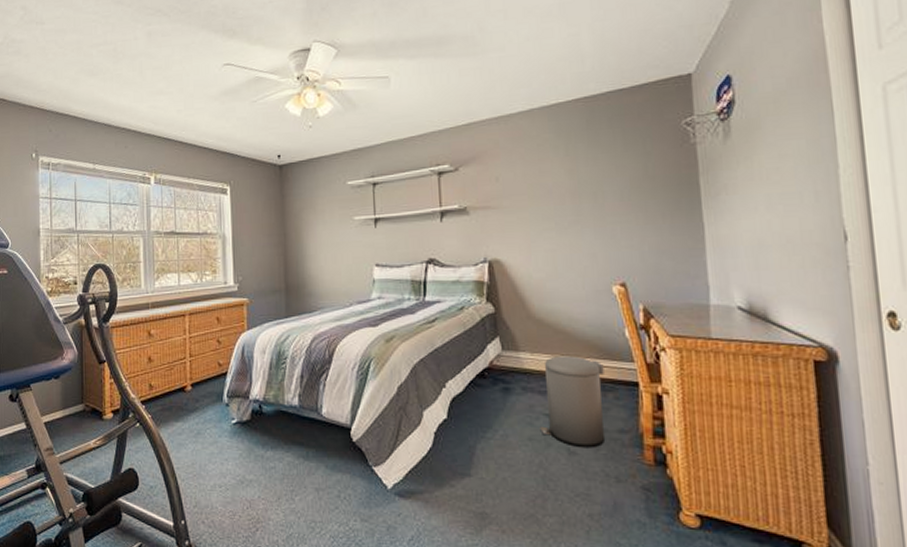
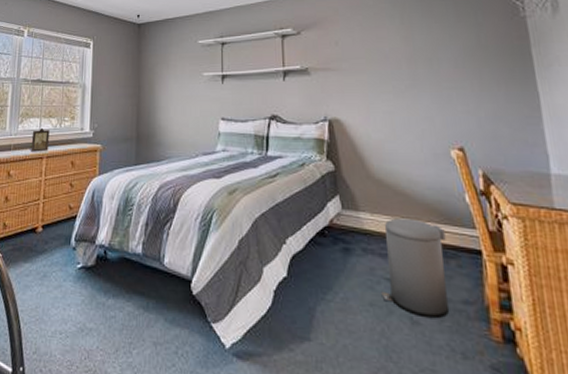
photo frame: none [170,283,190,310] -> present [30,127,50,152]

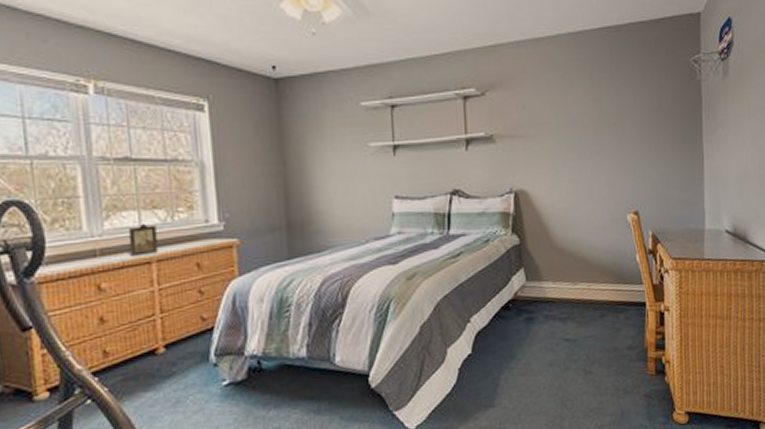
pedal bin: present [381,218,449,319] -> none [560,282,618,367]

